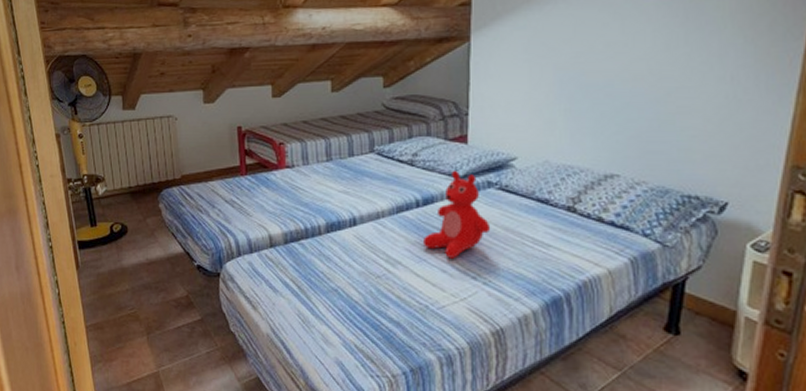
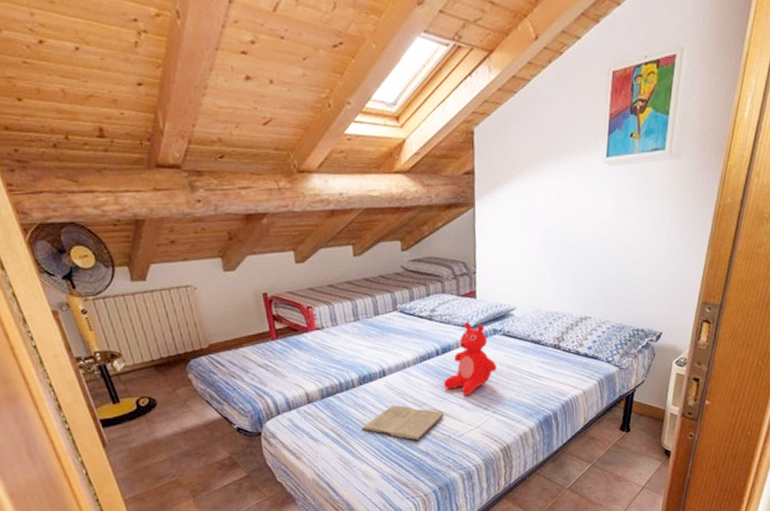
book: none [324,260,421,306] -> present [361,405,444,441]

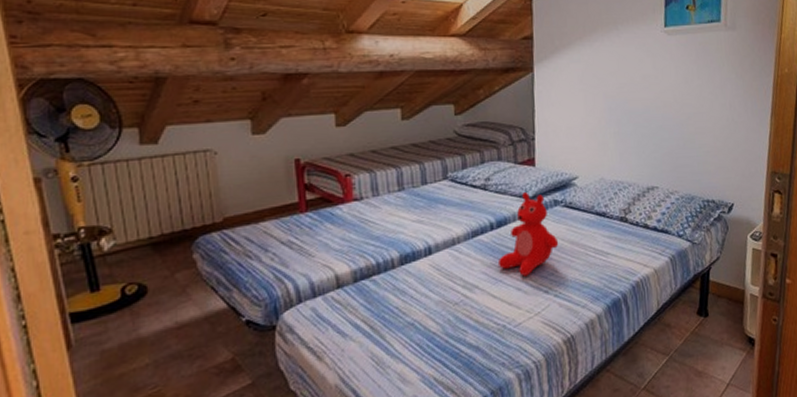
book: present [361,405,444,441] -> none [399,288,498,333]

